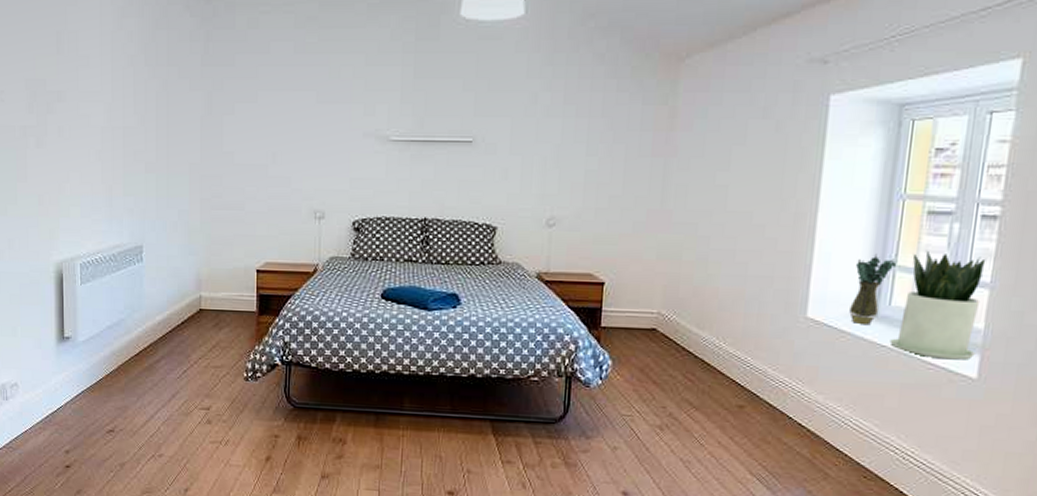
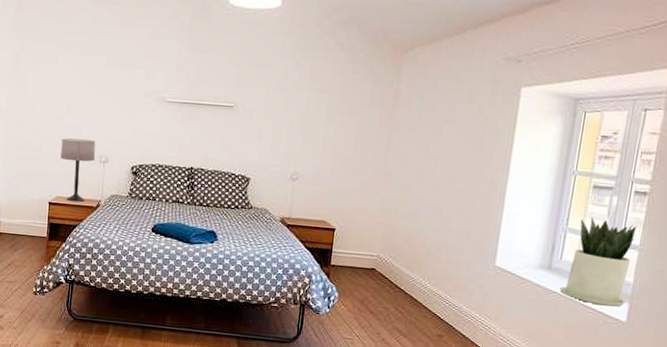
table lamp: none [267,191,309,268] -> present [60,138,96,203]
vase: present [849,253,897,324] -> none [529,217,568,274]

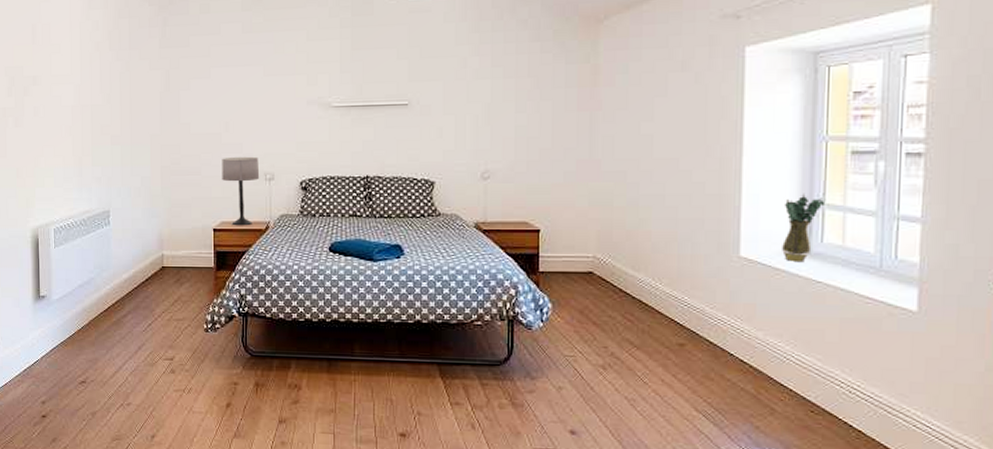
vase: none [529,217,568,274] -> present [782,193,826,261]
planter: present [559,218,637,307] -> none [825,190,915,294]

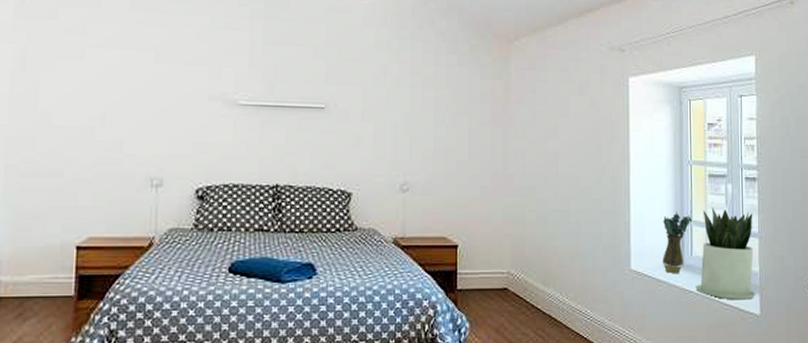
table lamp: present [222,156,260,226] -> none [92,156,144,243]
planter: none [825,190,915,294] -> present [695,208,756,300]

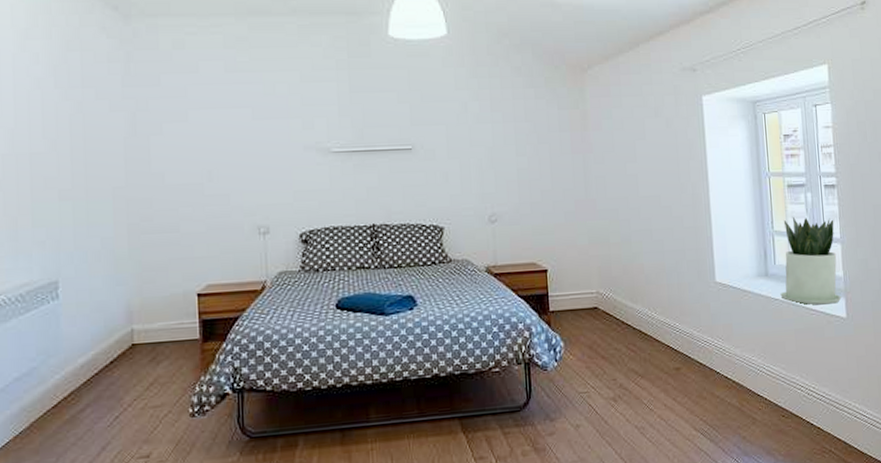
vase: present [663,211,693,273] -> none [745,222,774,283]

